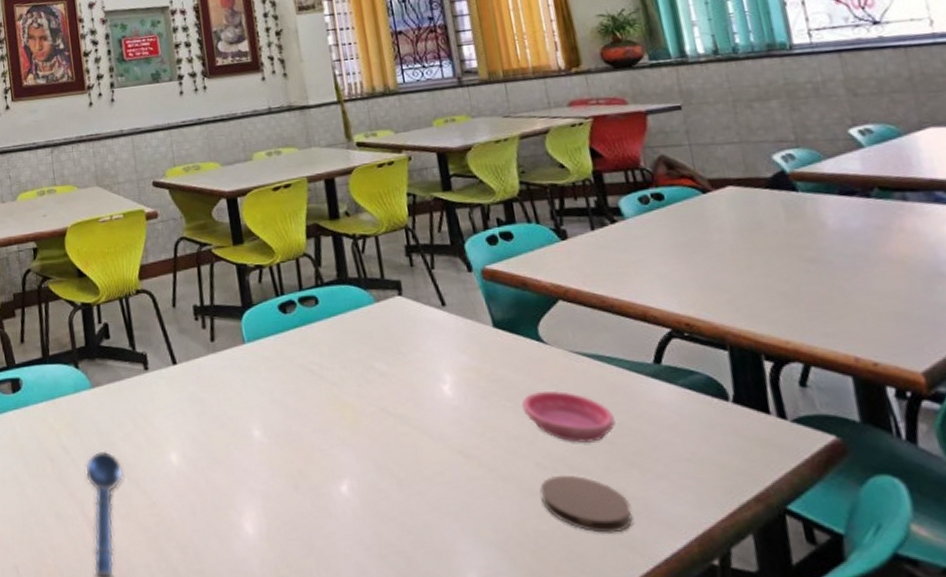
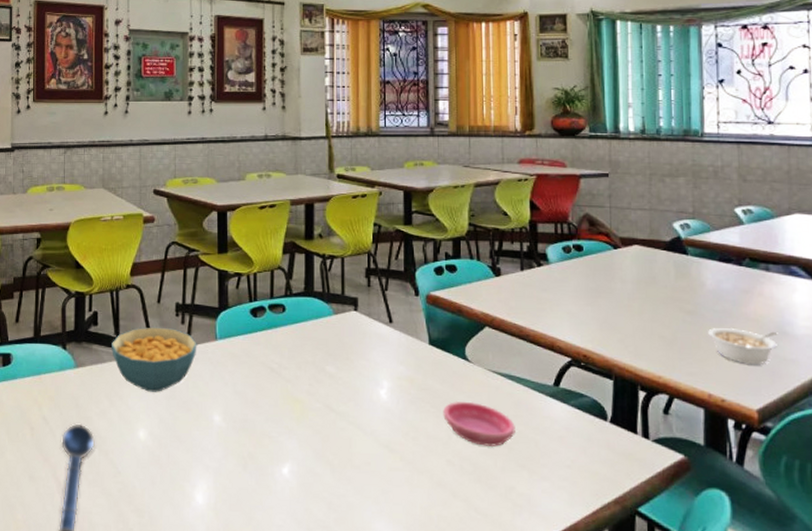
cereal bowl: none [128,334,224,409] -> present [112,327,197,392]
coaster: present [540,475,633,533] -> none [447,471,517,522]
legume: none [840,273,935,317] -> present [708,328,778,364]

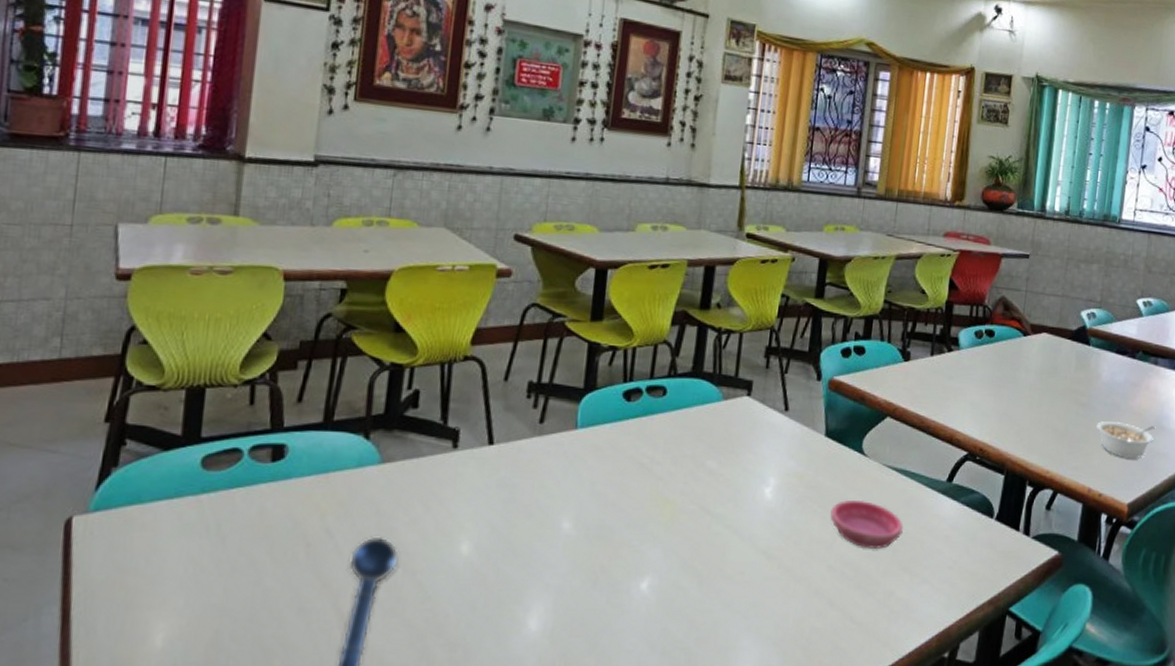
cereal bowl: present [112,327,197,392] -> none [434,411,551,494]

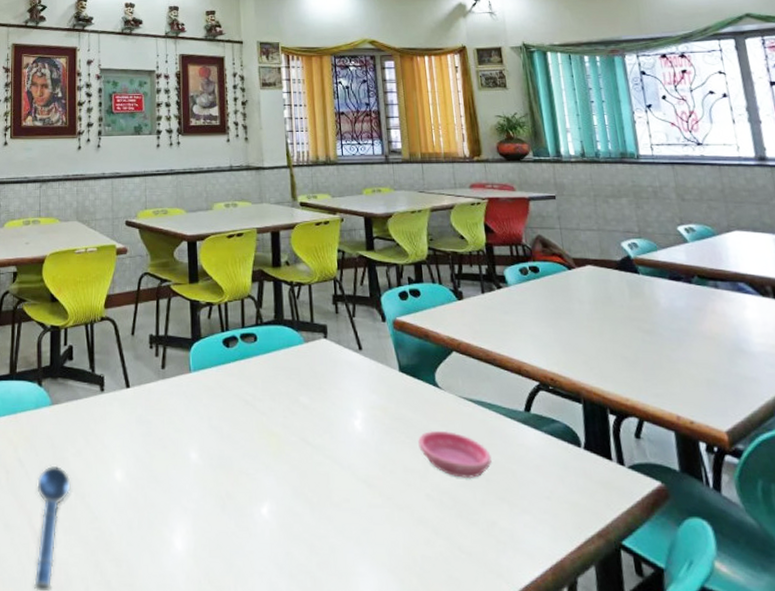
legume: present [1097,421,1156,458] -> none [668,347,737,383]

